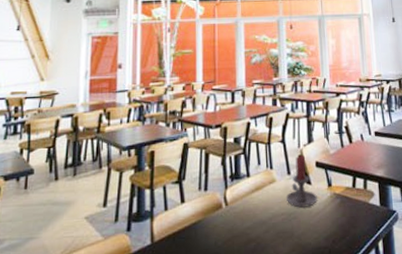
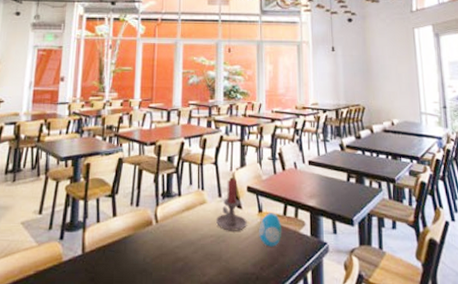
decorative egg: none [329,186,352,220] -> present [259,213,281,247]

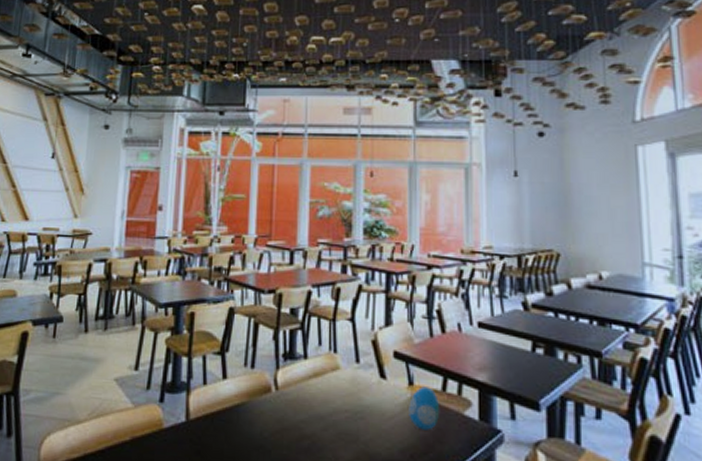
candle holder: present [216,179,247,231] -> none [353,340,393,408]

